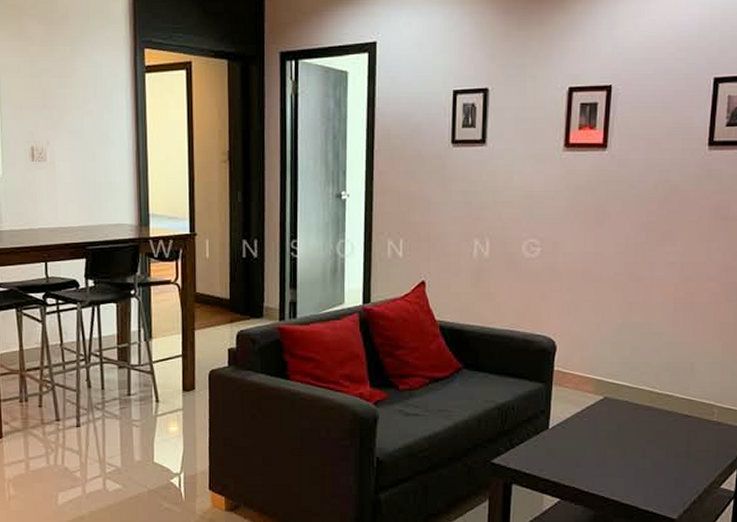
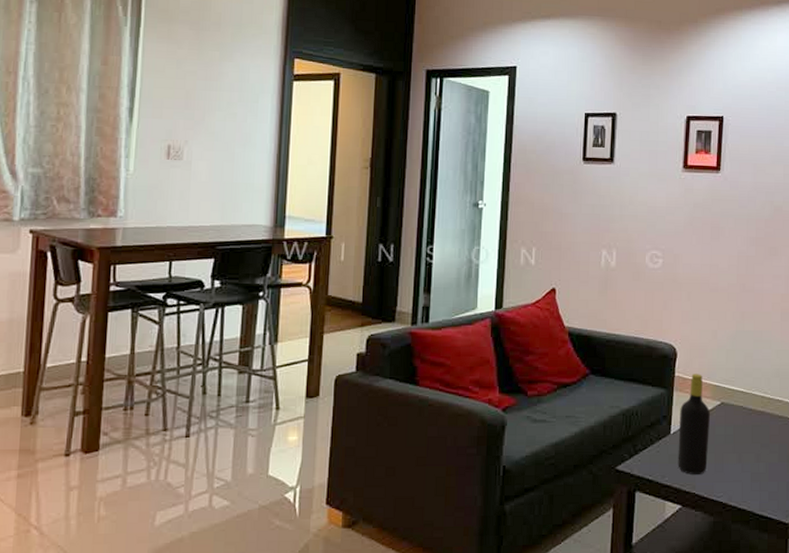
bottle: none [556,368,593,469] -> present [677,374,711,474]

